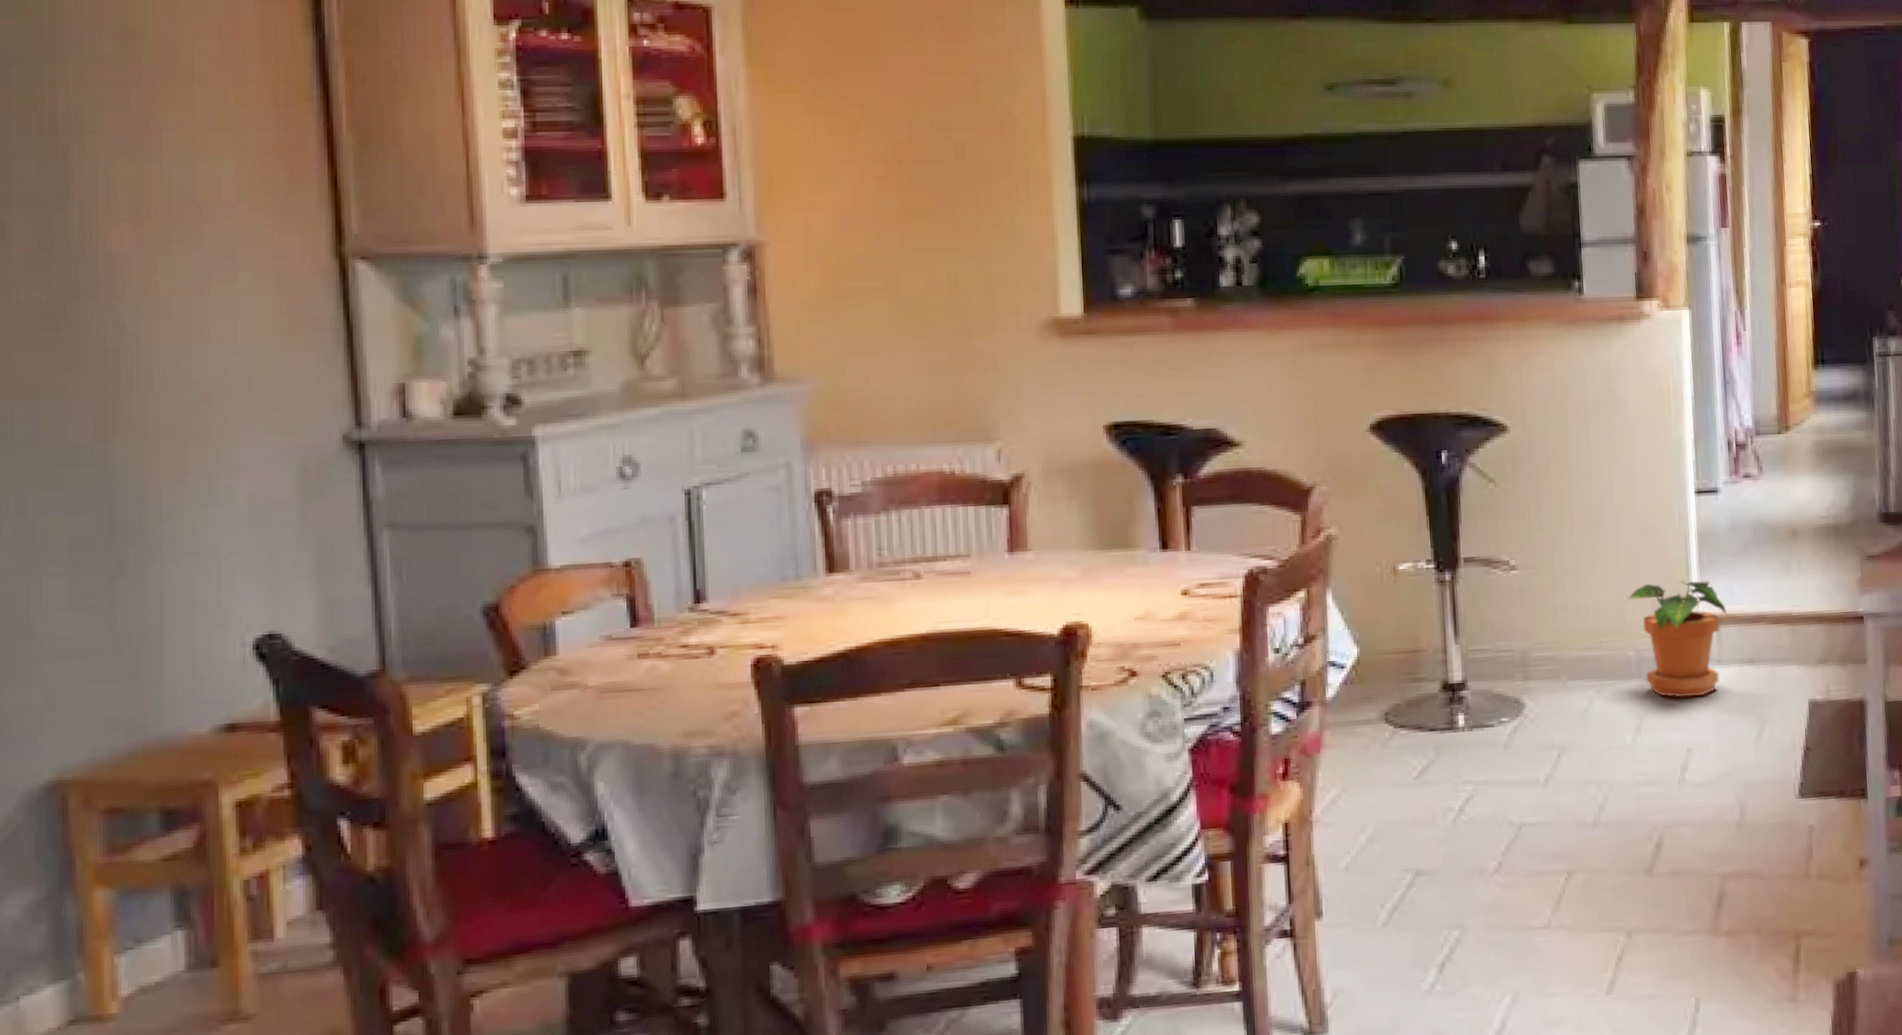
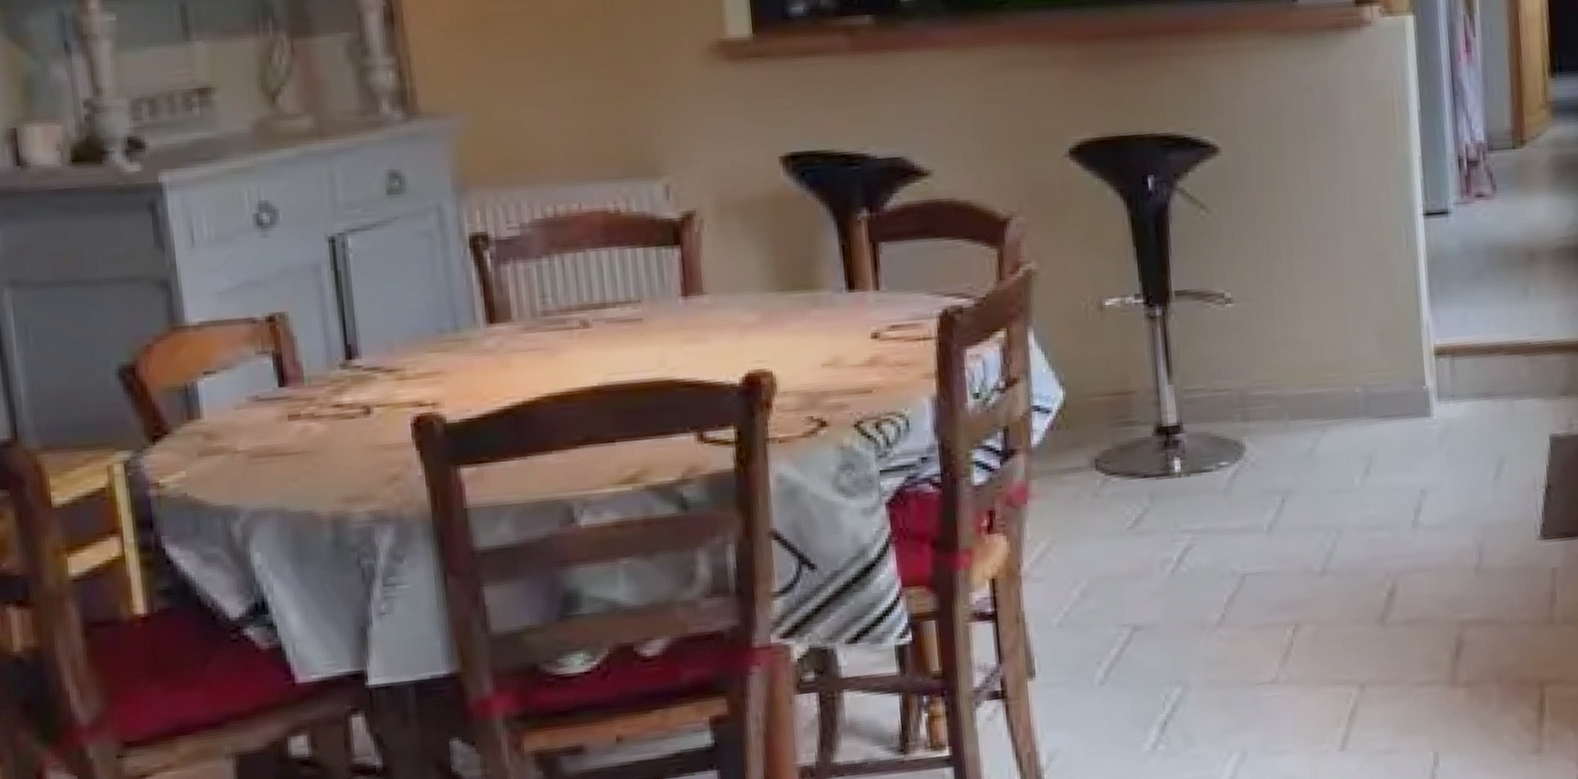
potted plant: present [1625,580,1727,698] -> none [1351,309,1461,436]

